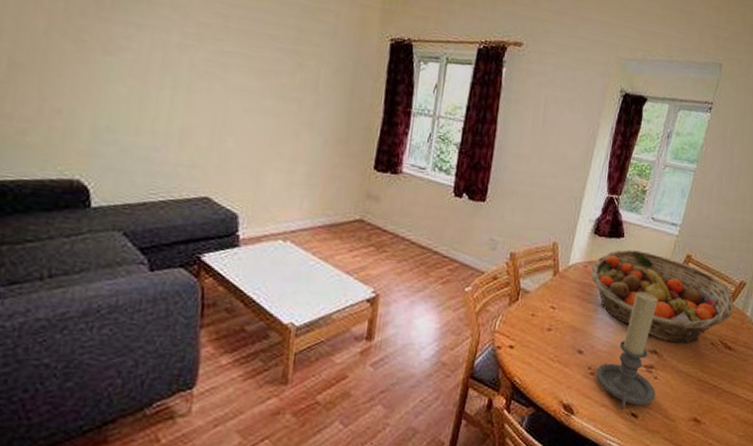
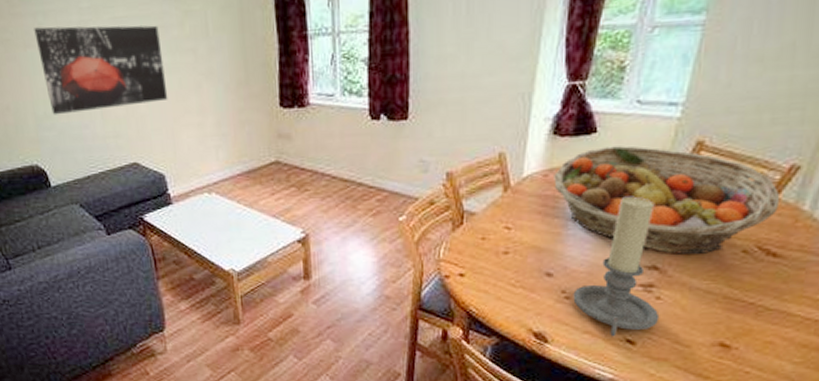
wall art: none [117,37,268,141] -> present [34,25,168,115]

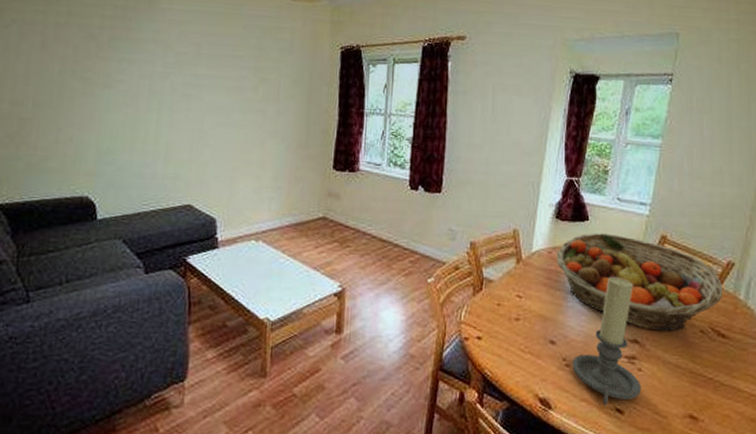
wall art: present [34,25,168,115] -> none [115,72,235,152]

